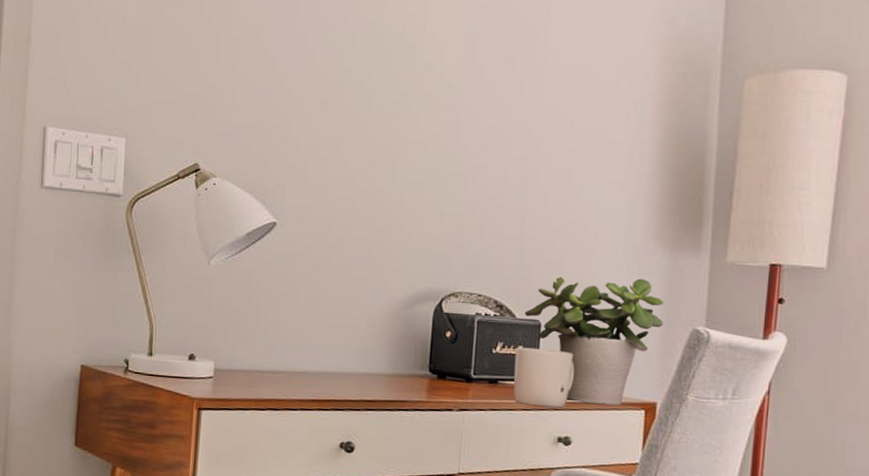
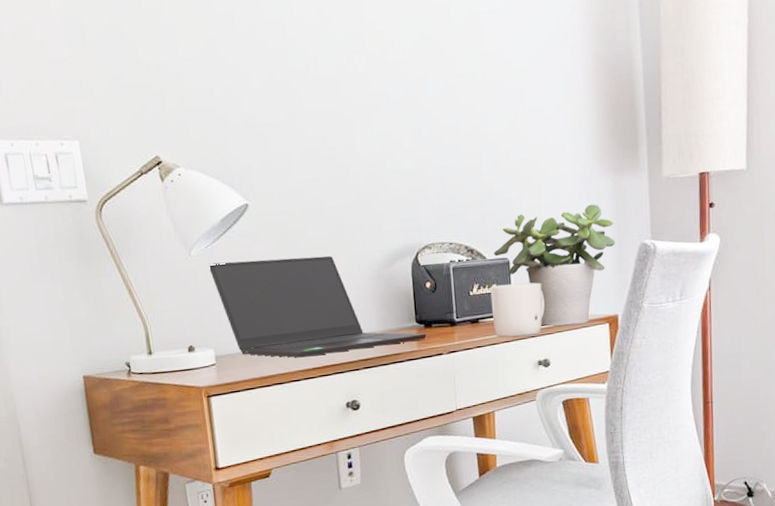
laptop: none [224,275,438,391] -> present [208,255,427,358]

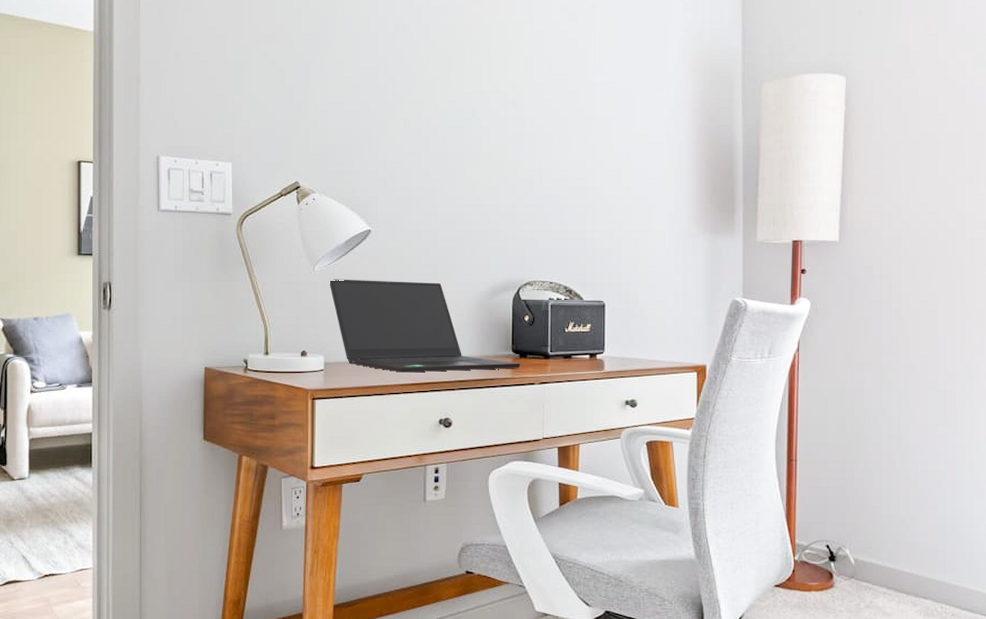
mug: present [490,282,545,338] -> none [584,325,635,377]
potted plant: present [493,204,616,327] -> none [590,260,708,370]

